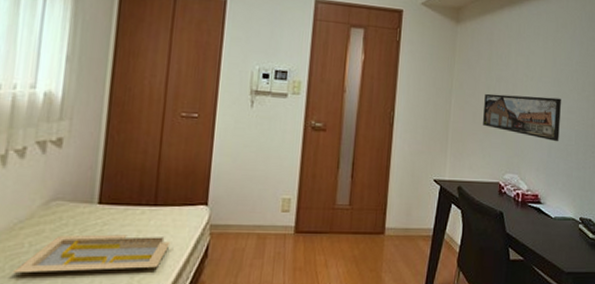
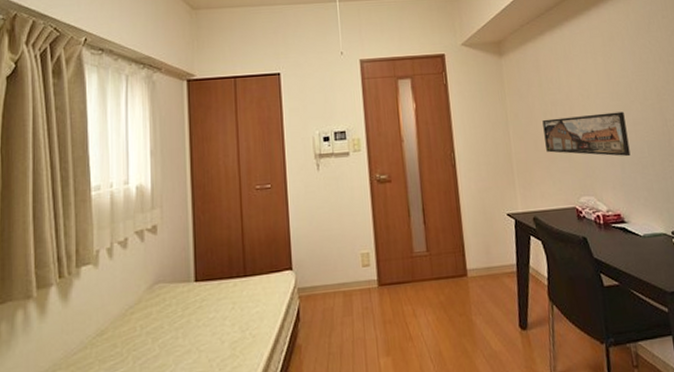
serving tray: present [12,234,171,274] -> none [129,306,264,357]

